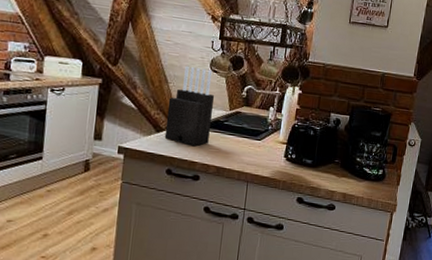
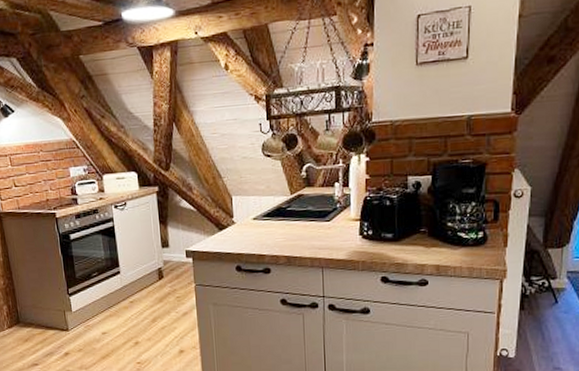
knife block: present [164,65,215,147] -> none [225,155,274,239]

